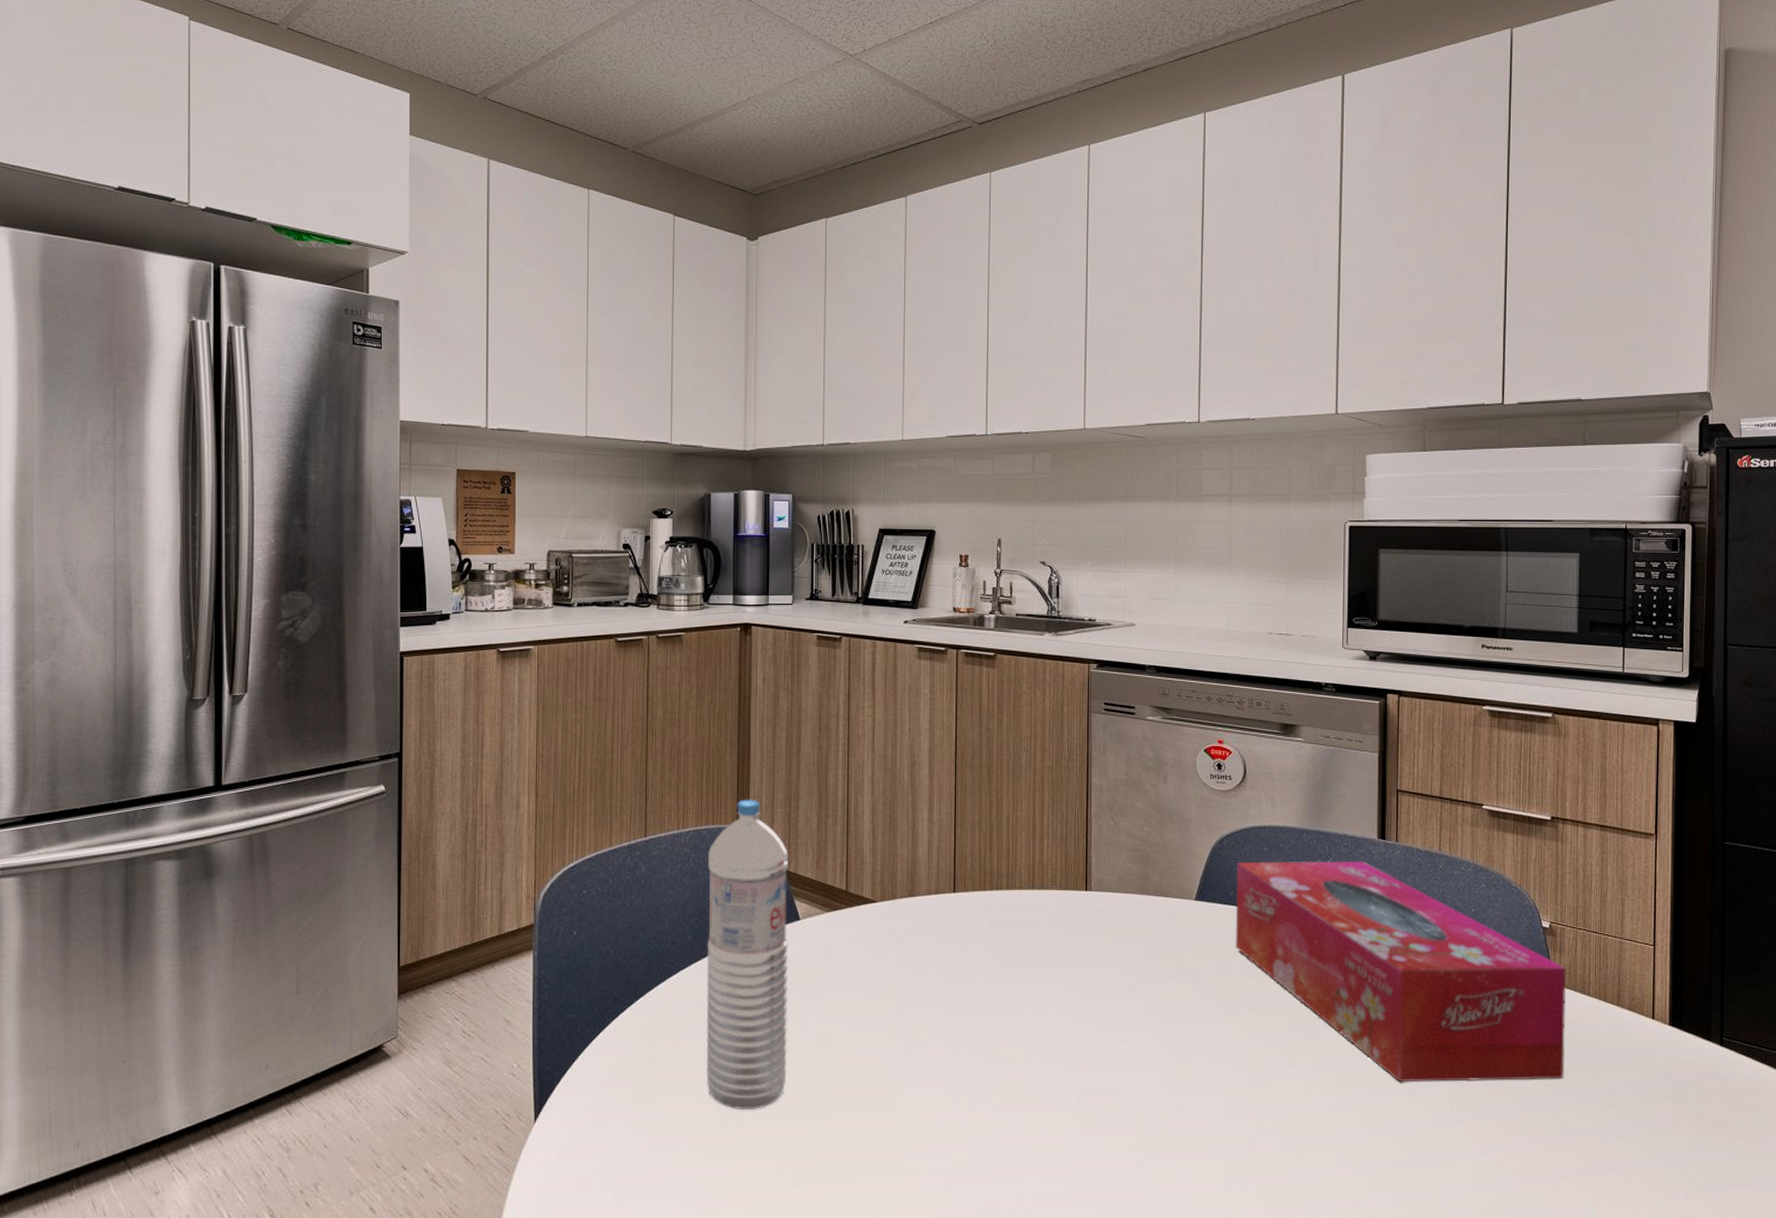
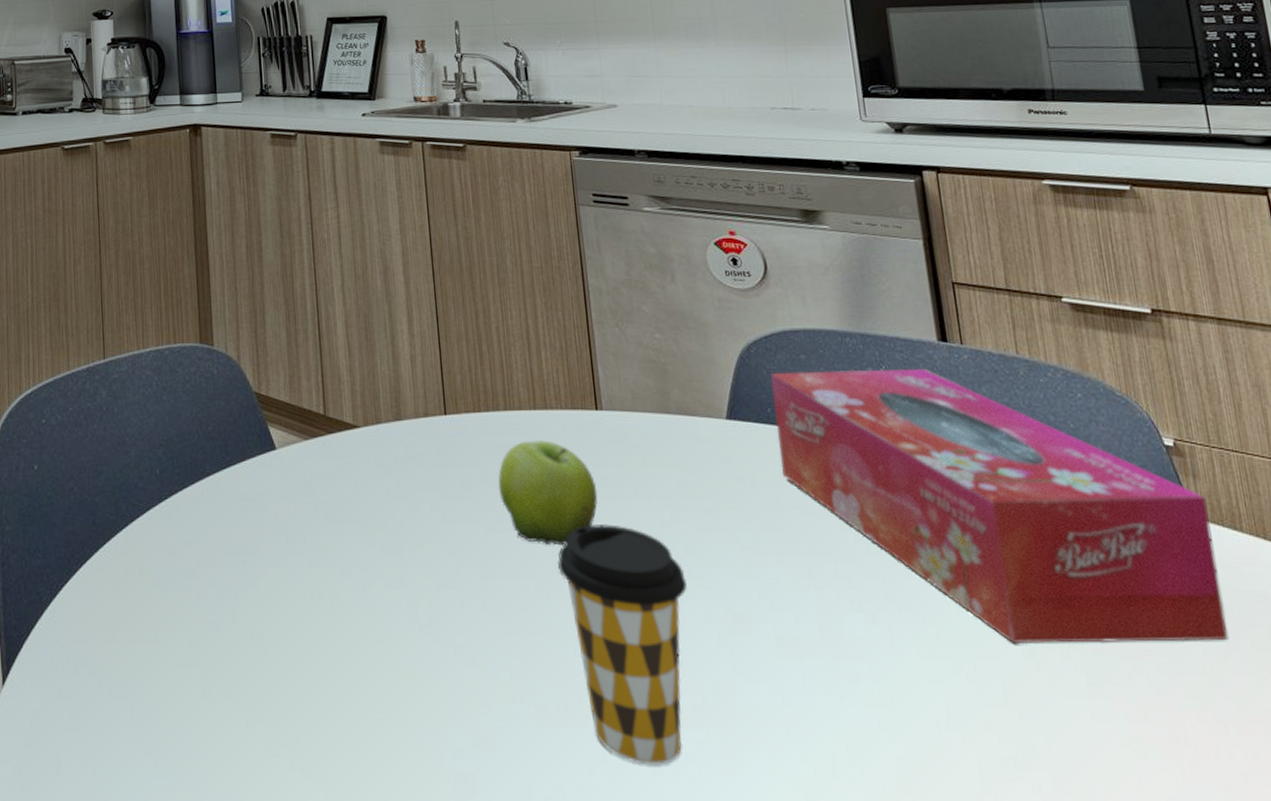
water bottle: present [706,799,789,1109] -> none [171,314,276,672]
fruit: none [994,916,1079,1004] -> present [498,440,598,546]
coffee cup: none [1038,986,1144,1181] -> present [557,524,687,767]

